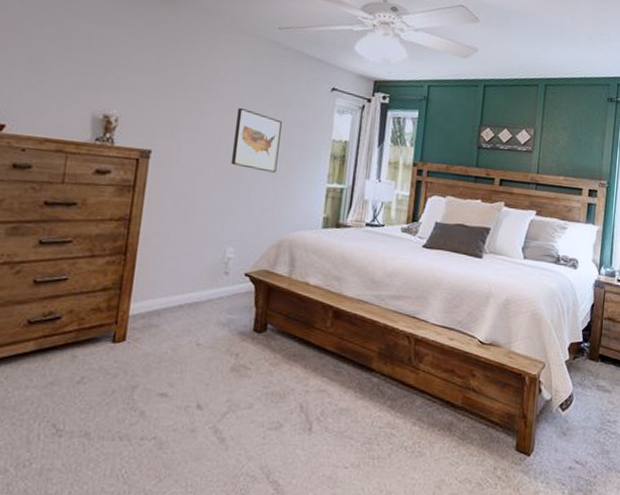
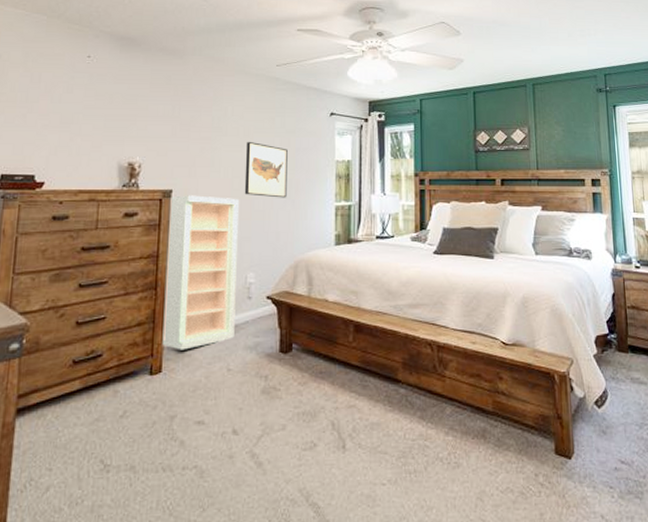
shelving unit: none [128,157,225,320] -> present [162,195,240,350]

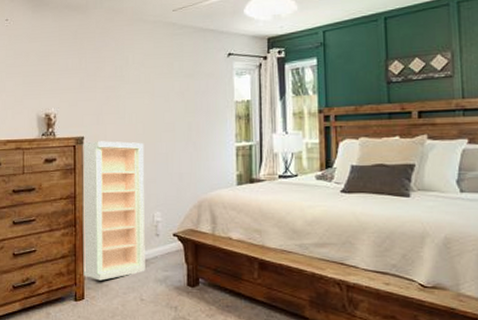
wall art: present [244,142,288,198] -> none [147,88,188,141]

